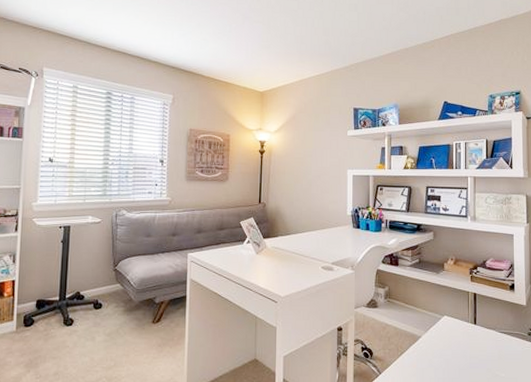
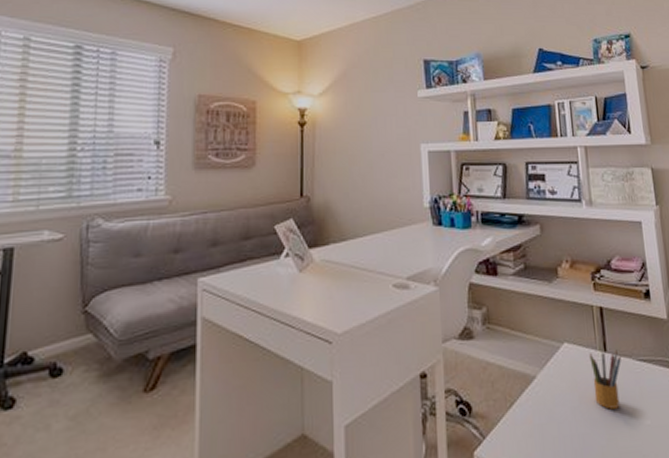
pencil box: none [463,324,487,364] -> present [589,350,621,409]

